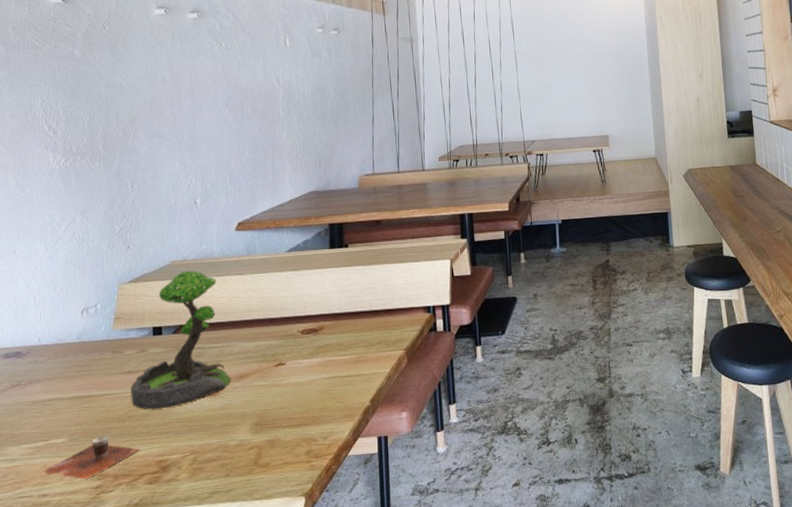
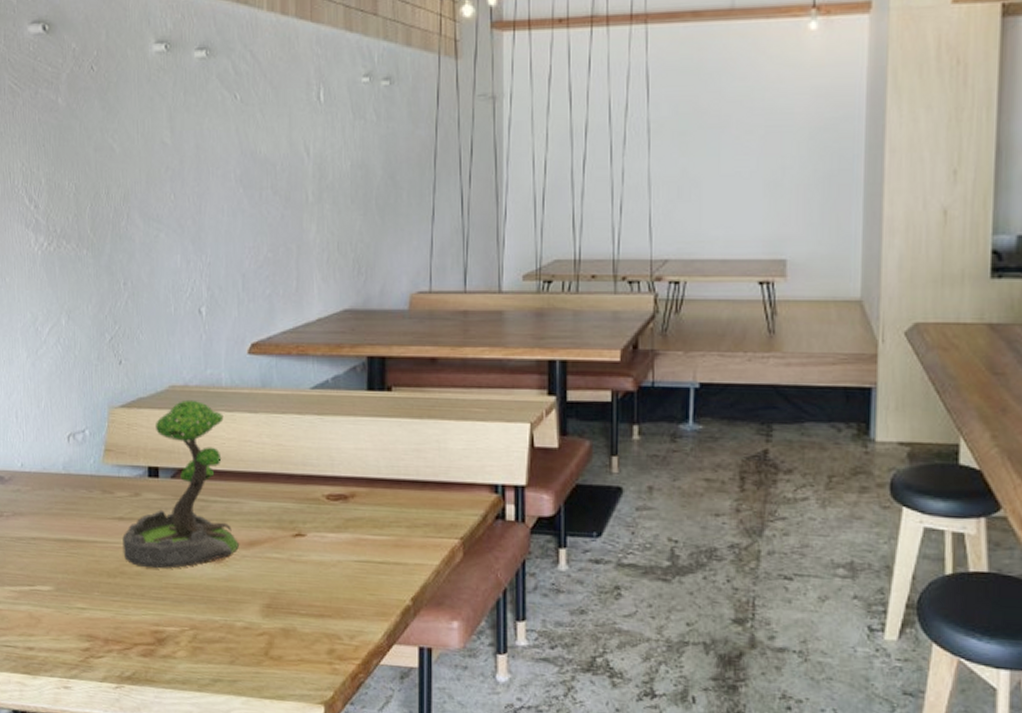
cup: present [42,435,140,479] -> none [27,590,133,638]

